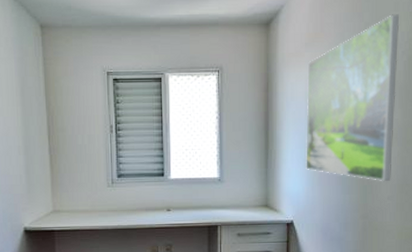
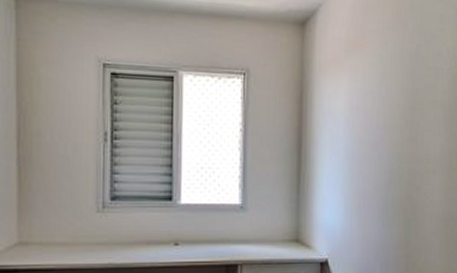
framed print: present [306,14,400,182] -> none [343,27,445,215]

